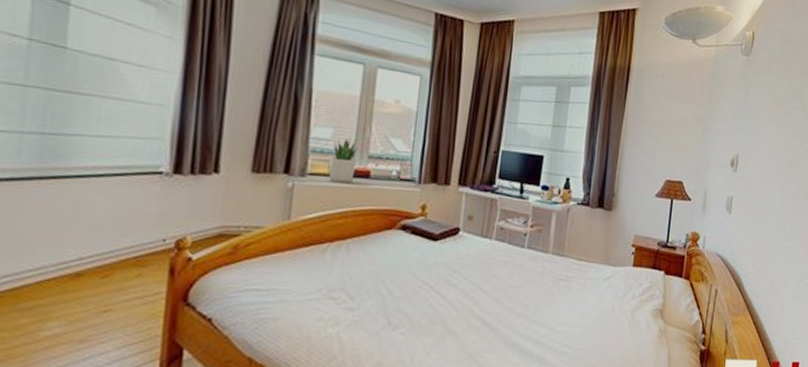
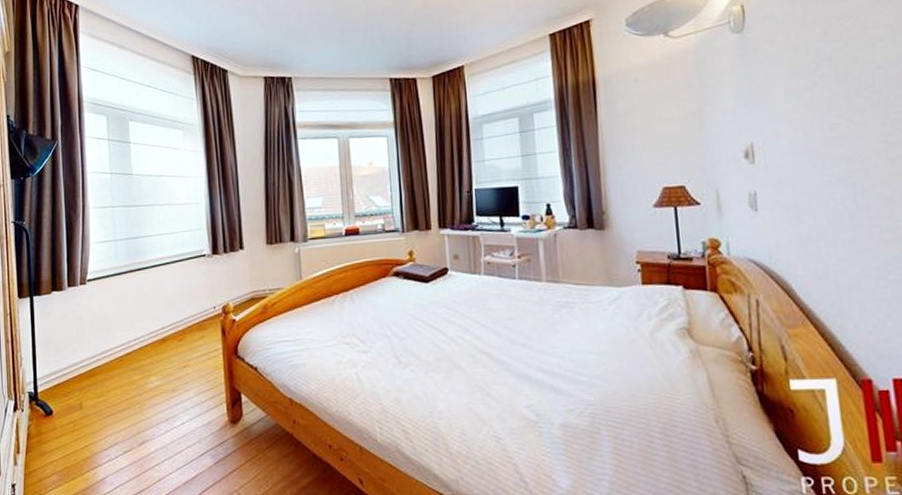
planter: present [329,137,358,183] -> none [325,202,347,243]

